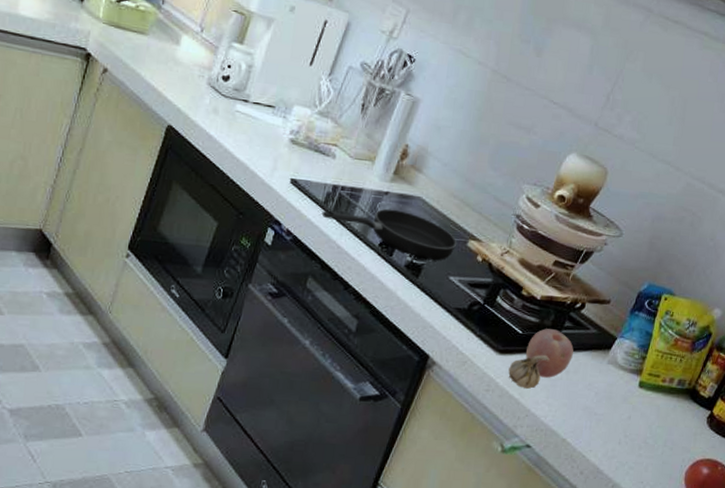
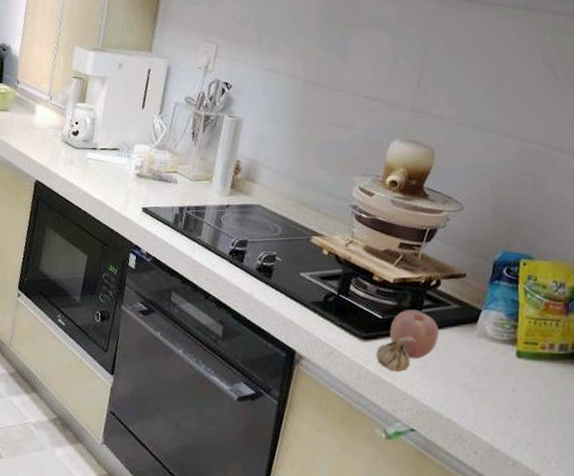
frying pan: present [321,208,457,261] -> none [173,219,302,261]

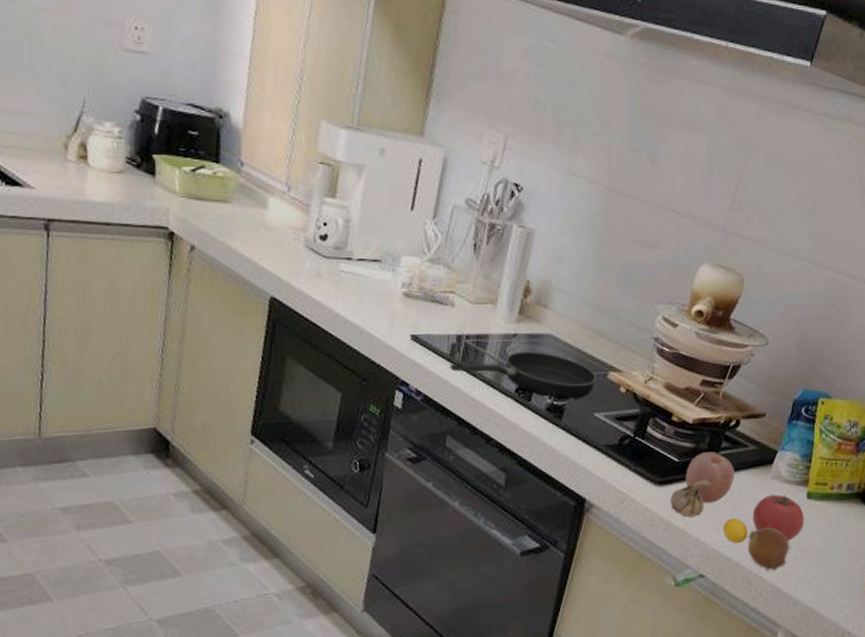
frying pan: none [173,219,302,261] -> present [449,351,597,400]
lemon: none [430,374,457,400] -> present [722,518,748,544]
onion: none [457,385,503,429] -> present [747,527,789,571]
tomato: none [460,351,517,400] -> present [752,494,804,541]

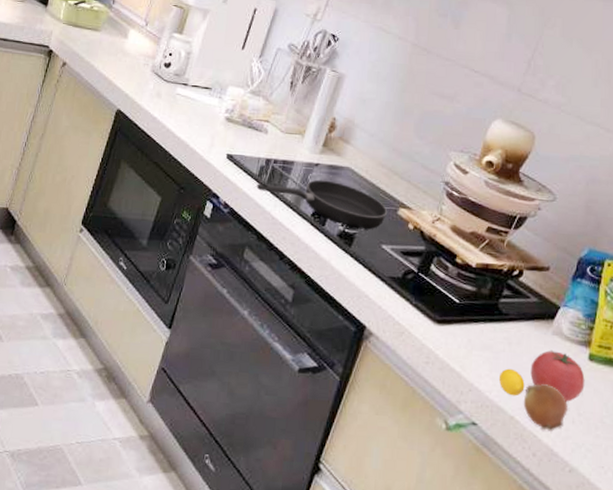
garlic: present [670,480,711,518] -> none [448,325,490,361]
fruit: present [686,452,734,504] -> none [465,297,514,350]

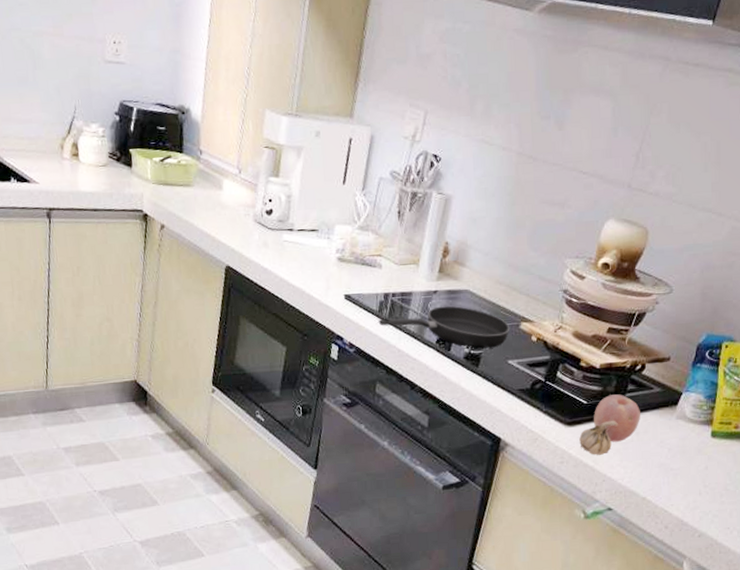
garlic: none [448,325,490,361] -> present [579,421,618,455]
fruit: none [465,297,514,350] -> present [594,394,640,442]
lemon: present [498,368,525,397] -> none [629,455,654,480]
onion: present [523,384,568,431] -> none [653,464,694,505]
tomato: present [530,349,585,402] -> none [658,433,709,477]

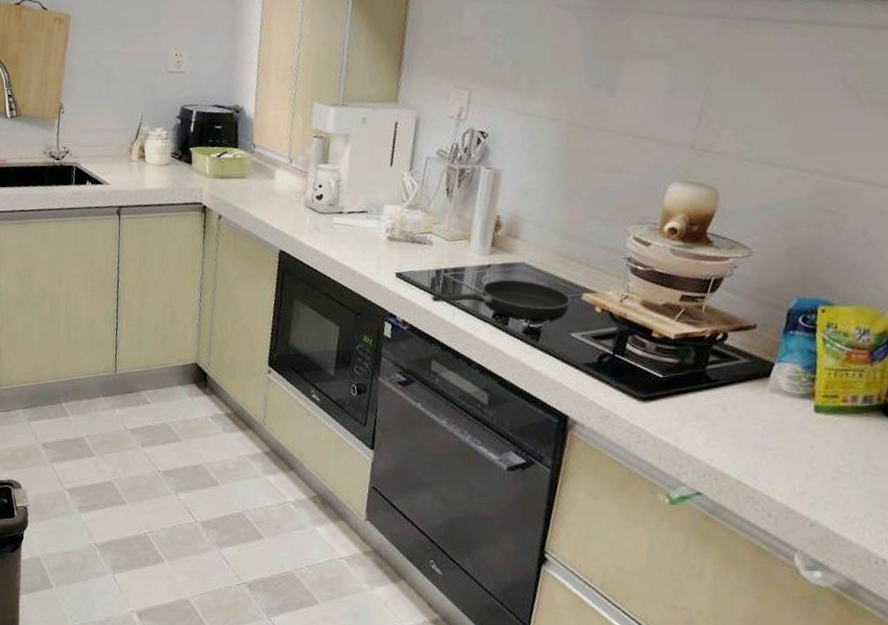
garlic: present [579,421,618,455] -> none [657,395,701,434]
fruit: present [594,394,640,442] -> none [672,366,727,419]

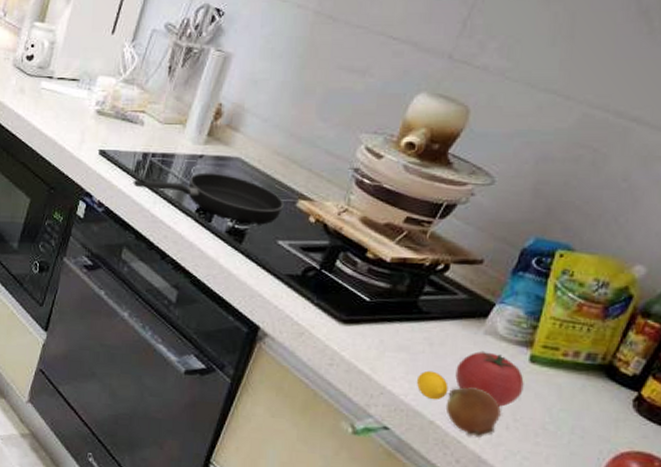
lemon: none [718,433,748,461] -> present [416,370,449,400]
onion: none [748,443,799,489] -> present [445,387,501,437]
tomato: none [751,408,815,458] -> present [455,350,524,407]

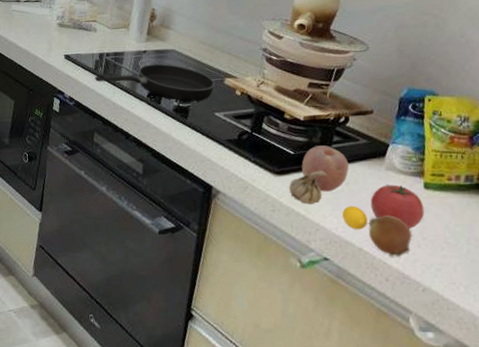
garlic: none [355,325,407,363] -> present [289,171,327,205]
fruit: none [376,295,437,351] -> present [302,145,349,192]

